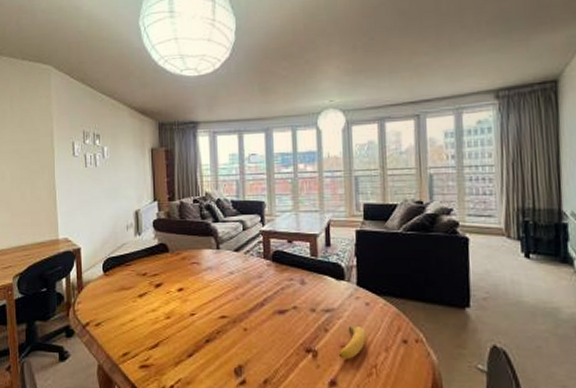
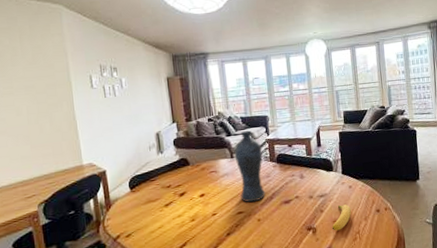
vase: none [221,216,255,307] -> present [234,130,265,203]

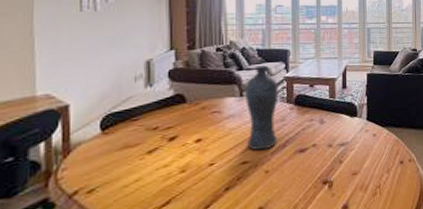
banana: present [332,204,351,231] -> none [350,155,373,185]

